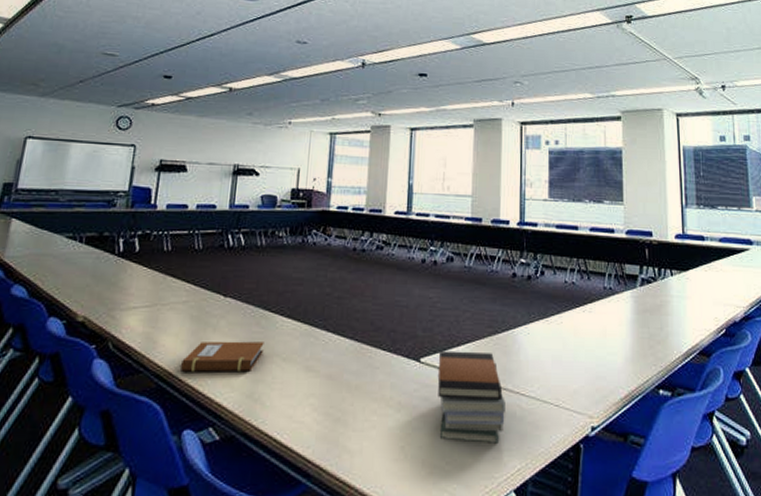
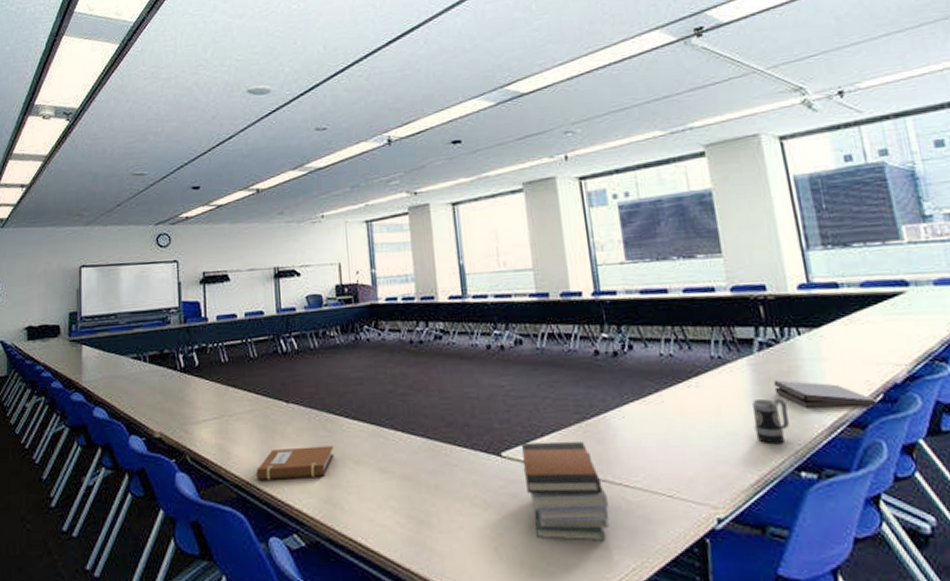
mug: none [630,327,657,366] -> present [752,399,789,445]
pizza box: none [648,311,721,339] -> present [773,380,878,409]

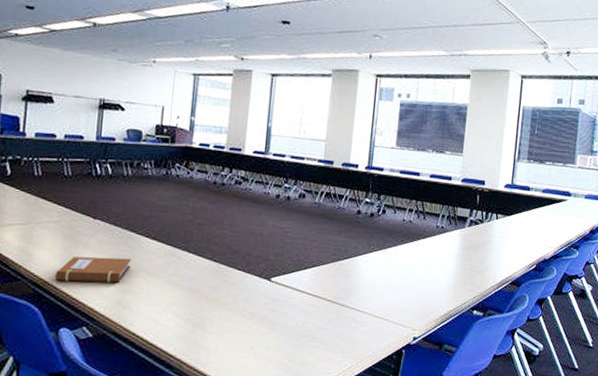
book stack: present [520,441,610,541] -> none [284,272,343,347]
mug: present [752,399,789,445] -> none [452,260,477,291]
pizza box: present [773,380,878,409] -> none [471,248,531,273]

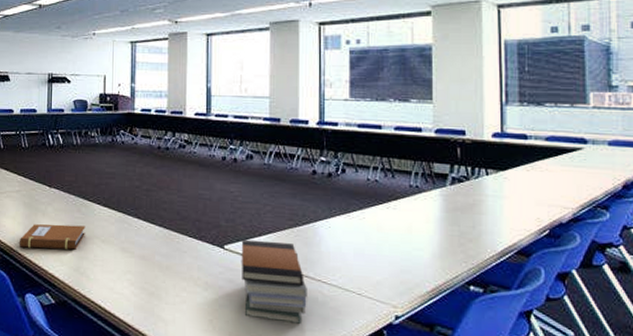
book stack: none [284,272,343,347] -> present [241,239,307,324]

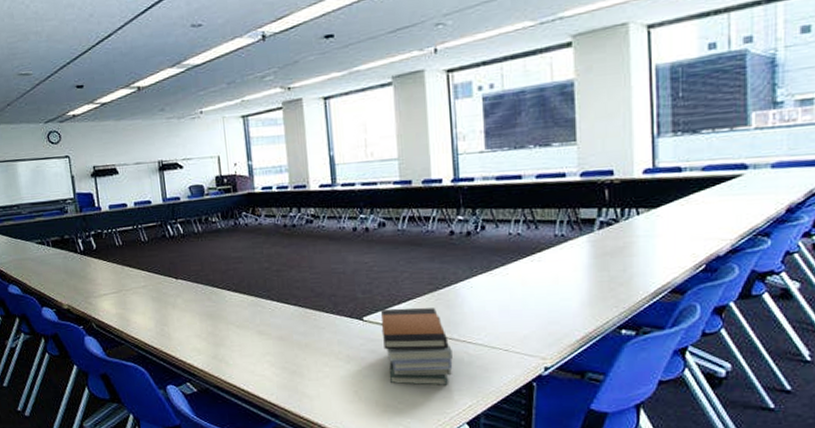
notebook: present [18,224,85,250] -> none [152,313,219,342]

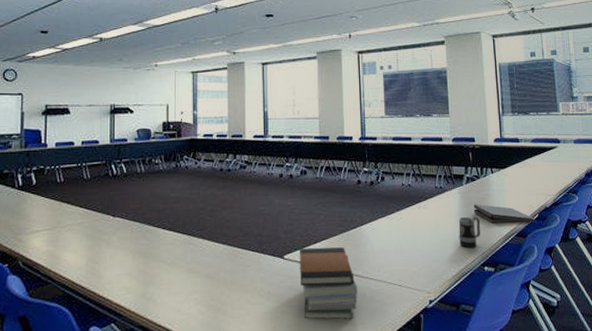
mug: none [586,270,618,308] -> present [459,217,481,248]
pizza box: none [608,254,699,278] -> present [473,204,534,224]

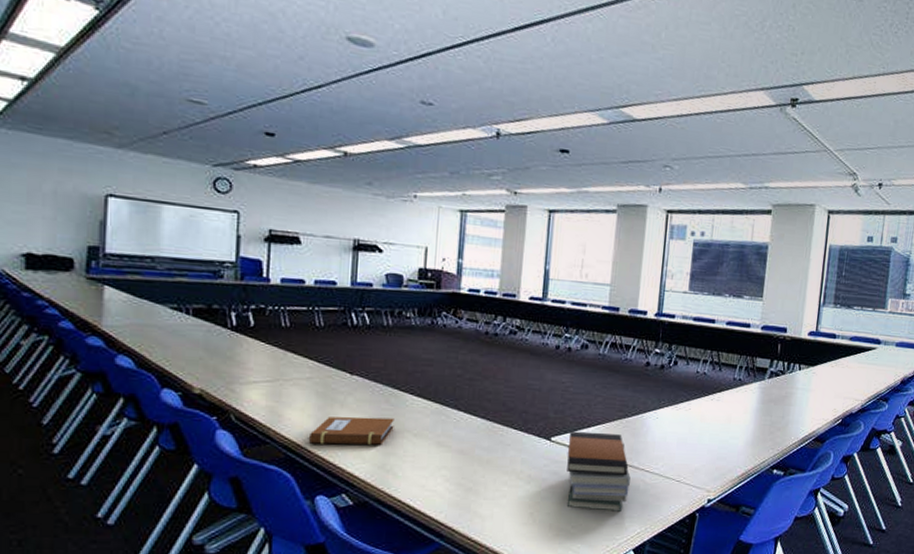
notebook: none [81,251,151,281] -> present [308,416,395,445]
mug: present [459,217,481,248] -> none [750,415,778,449]
pizza box: present [473,204,534,224] -> none [772,401,837,428]

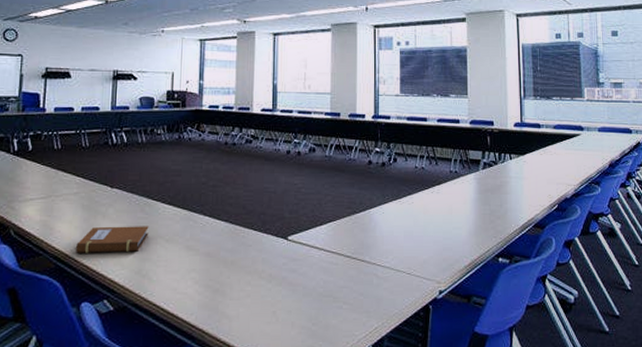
book stack: present [566,431,631,512] -> none [303,229,364,307]

